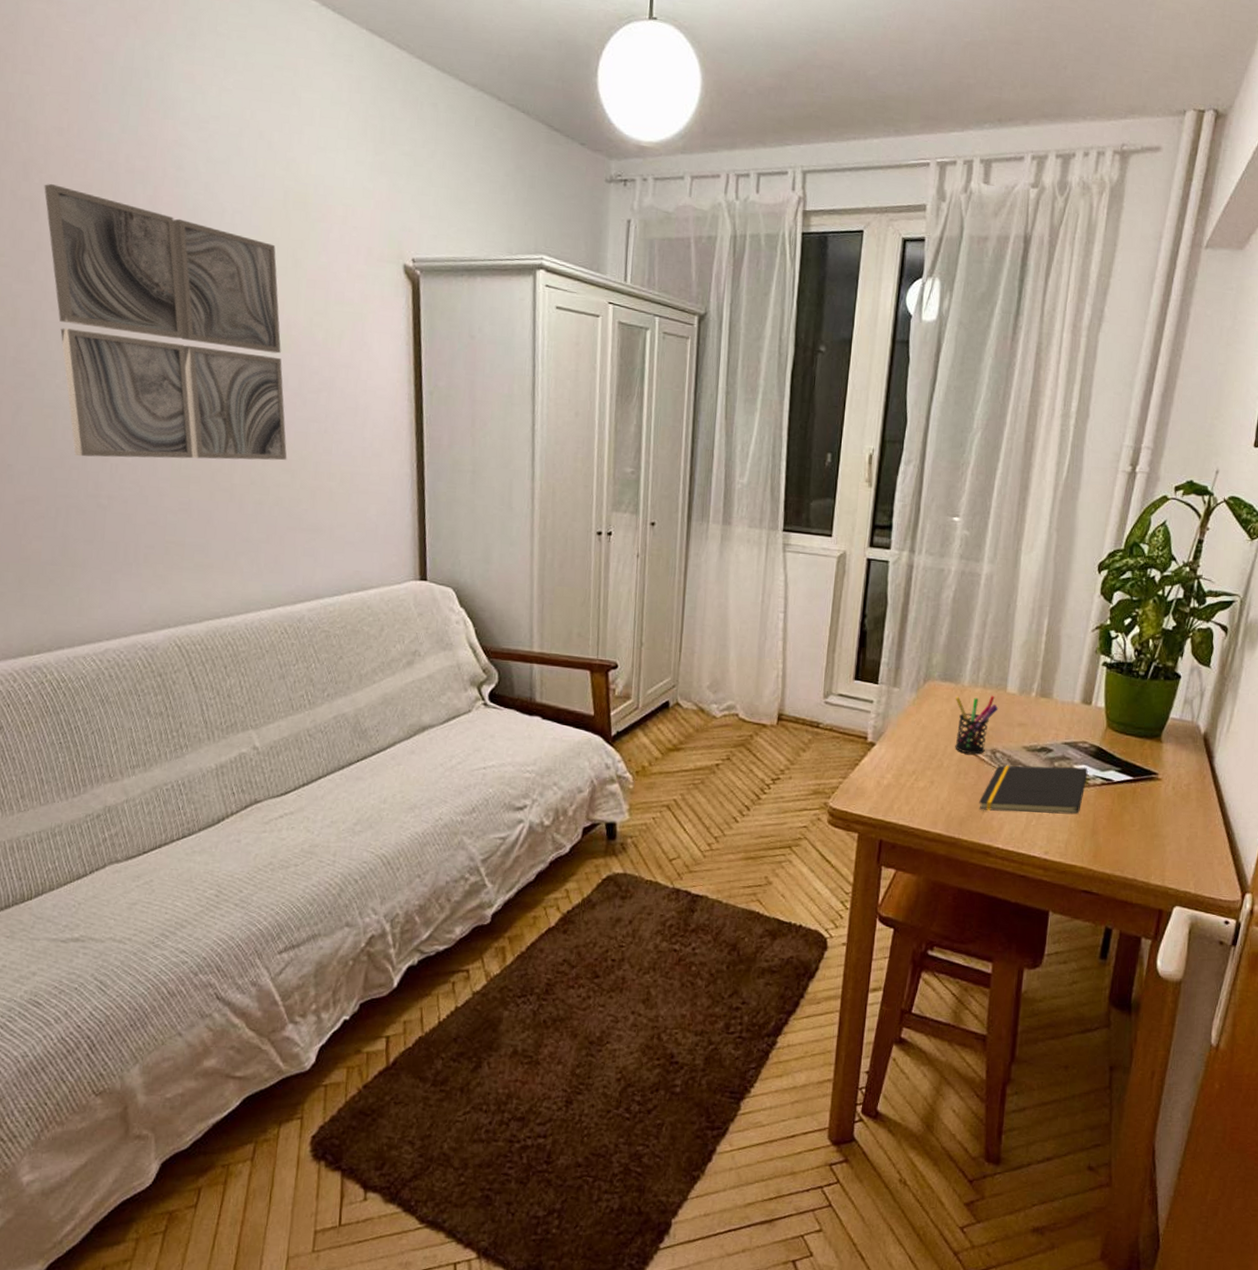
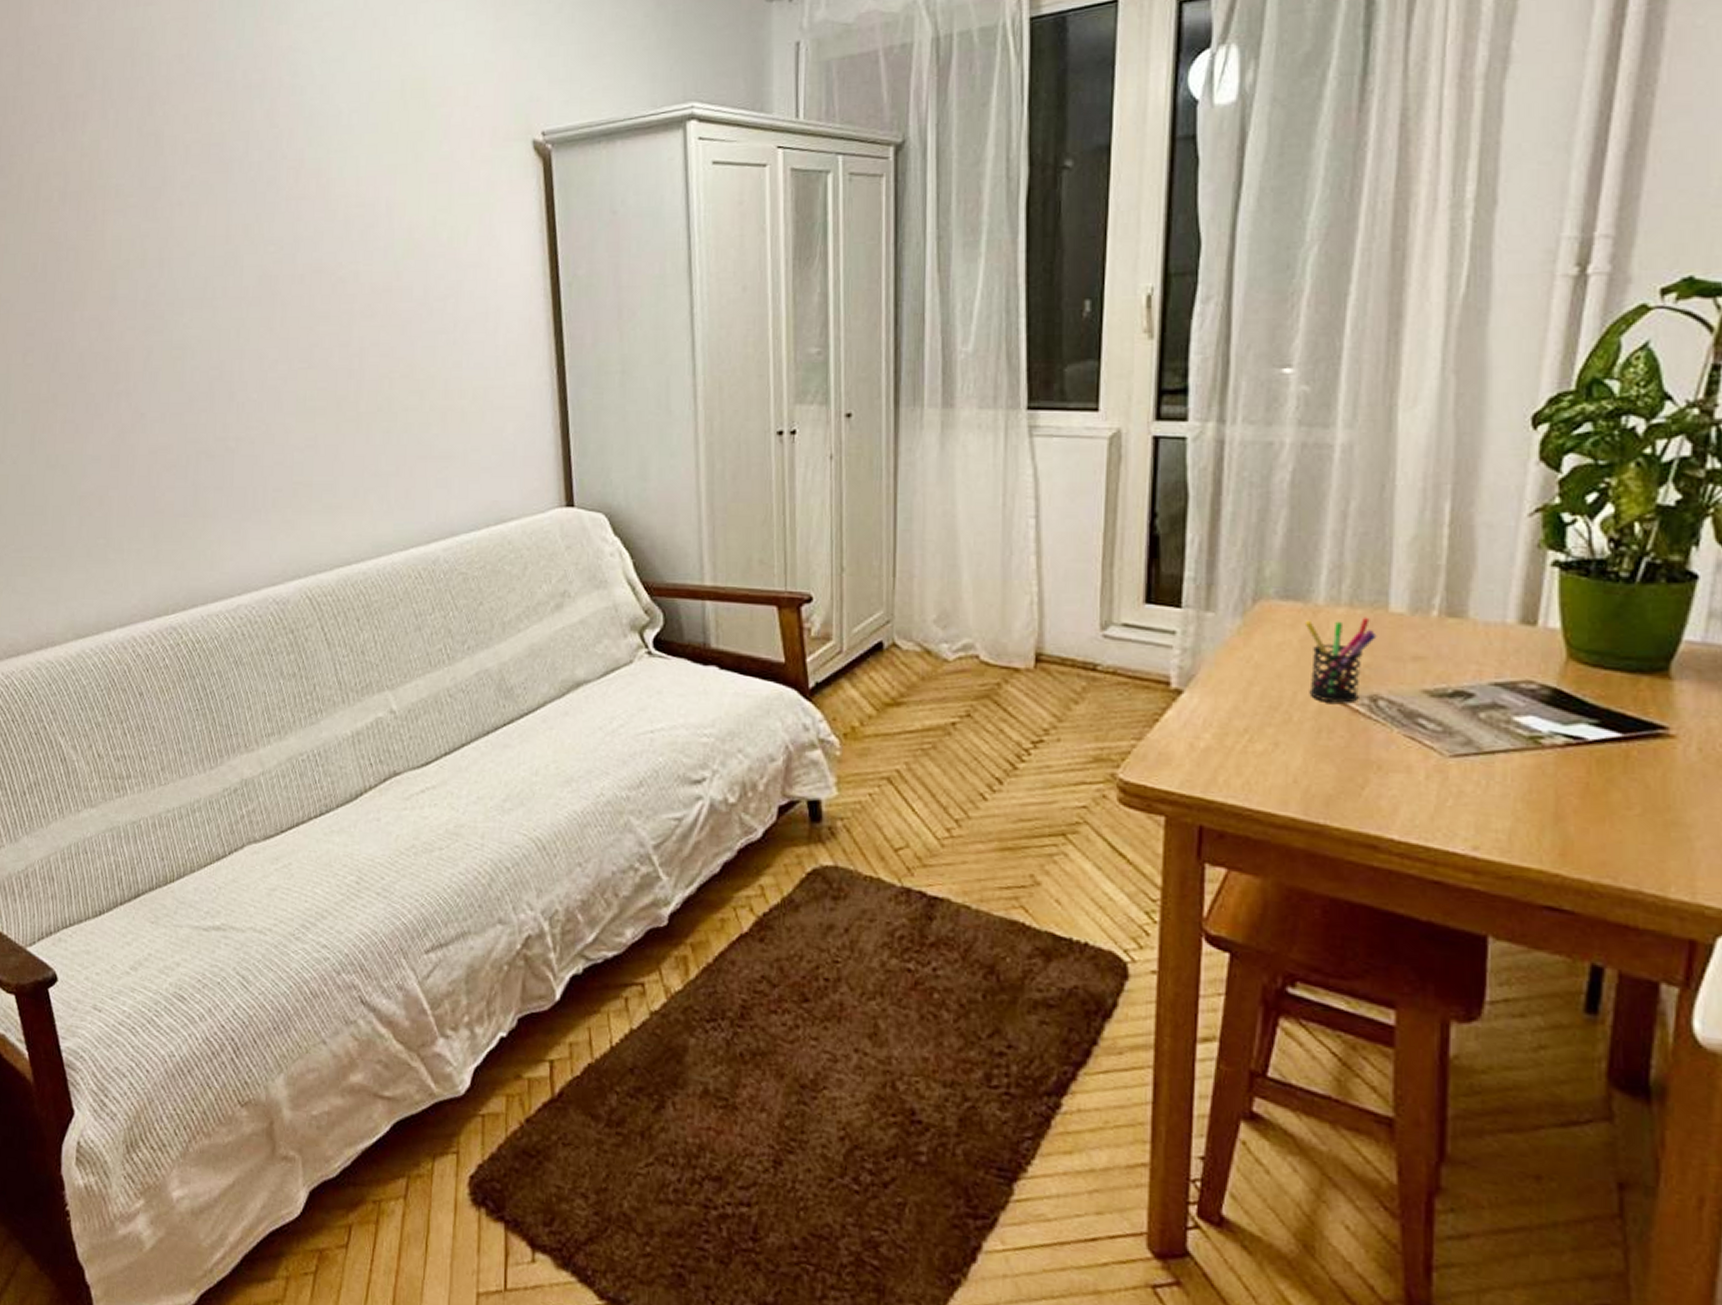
wall art: present [44,183,287,461] -> none [167,113,415,398]
notepad: present [979,765,1088,815] -> none [1355,718,1540,791]

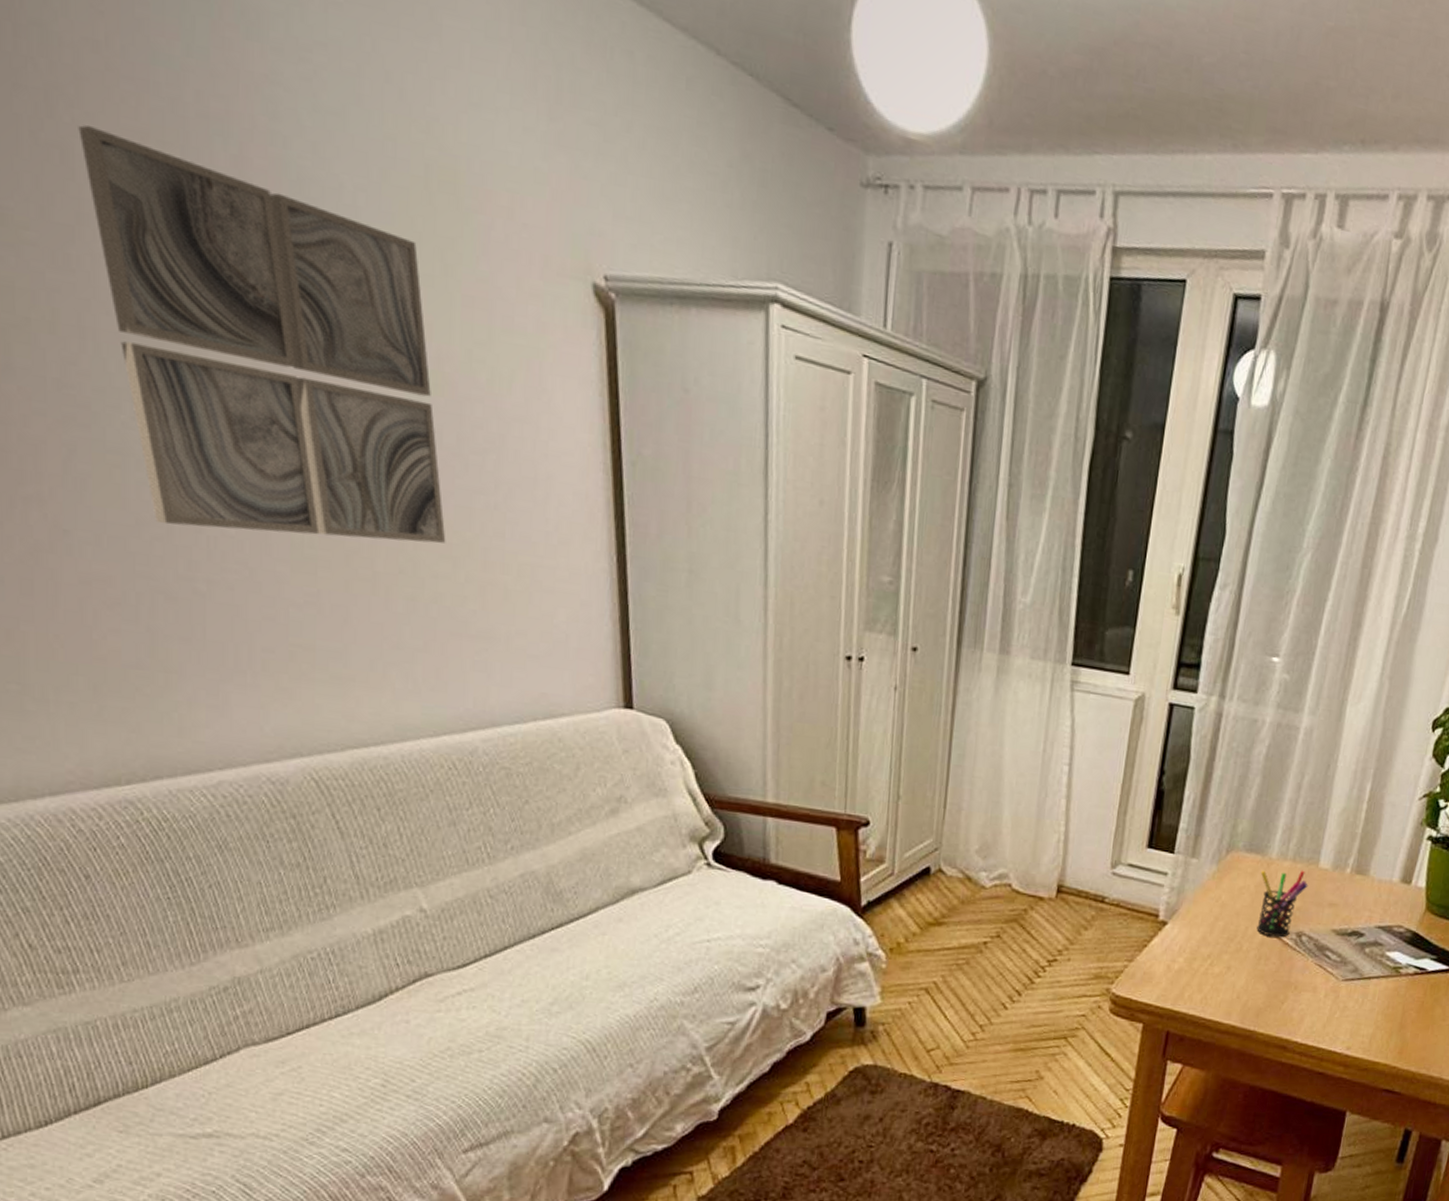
wall art: none [167,113,415,398] -> present [78,124,446,543]

